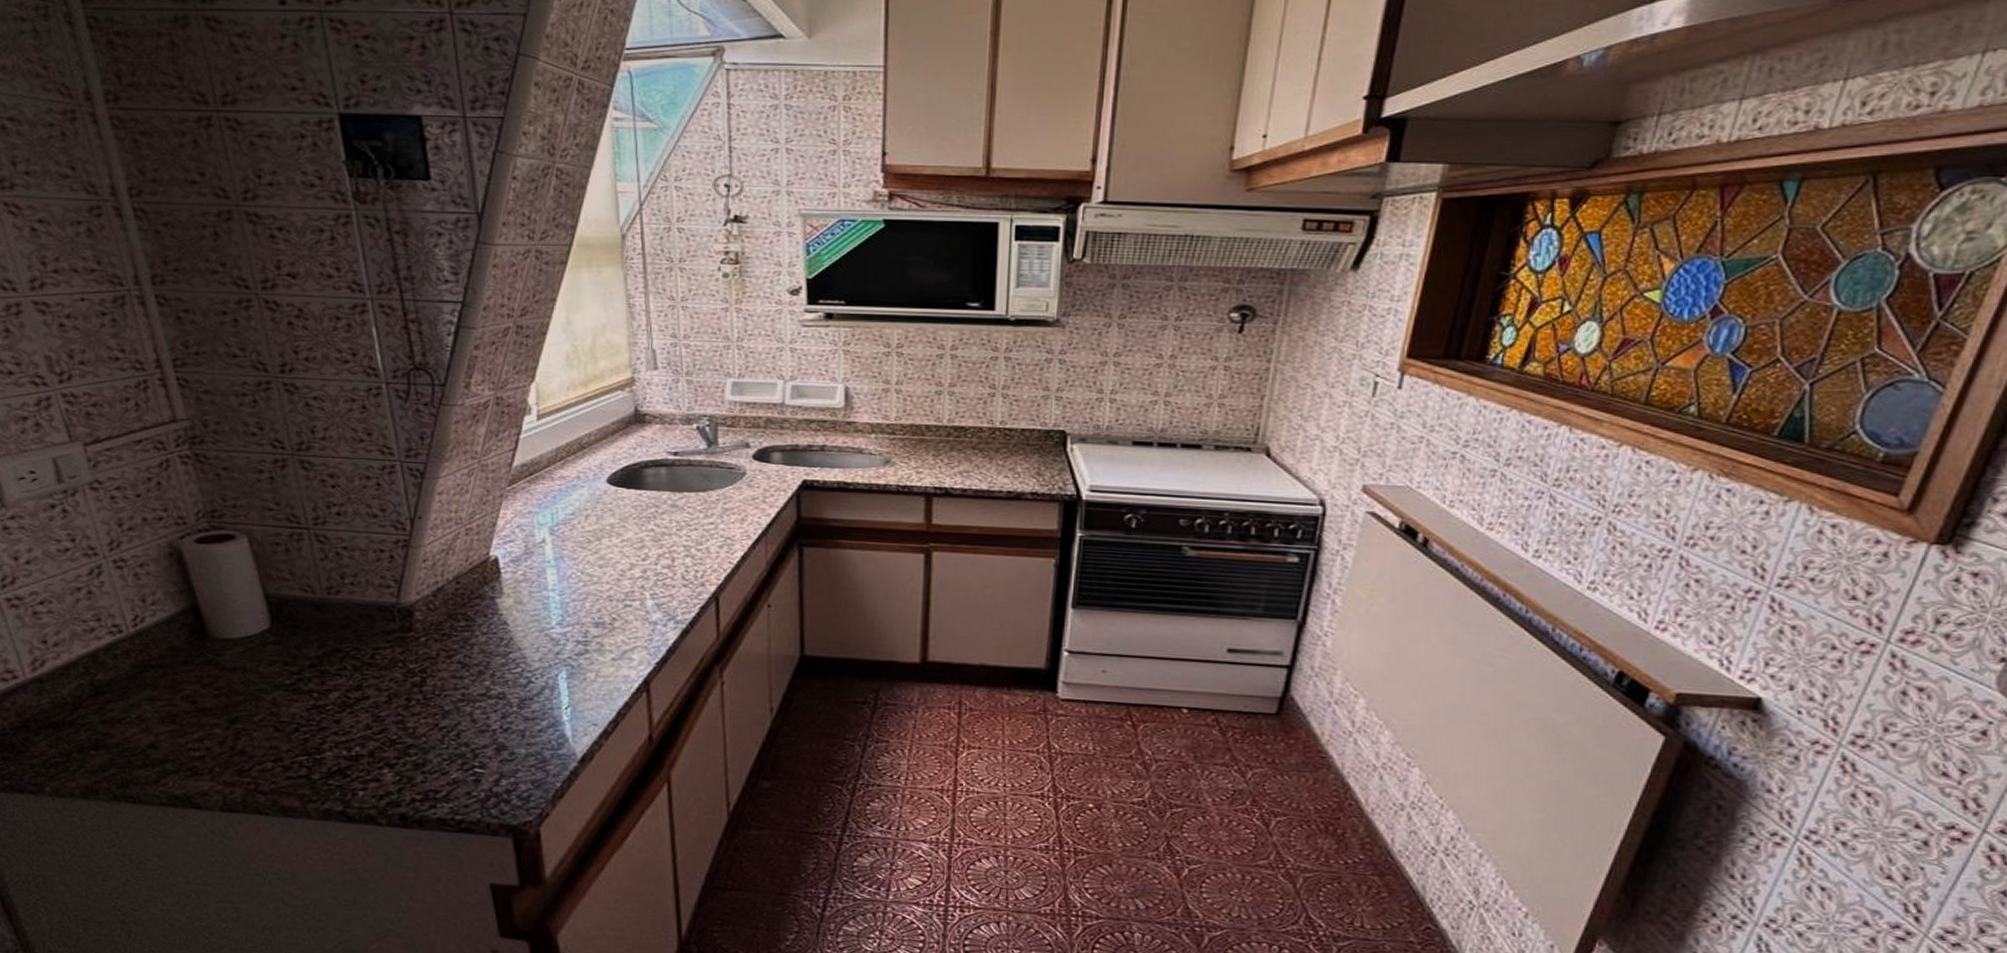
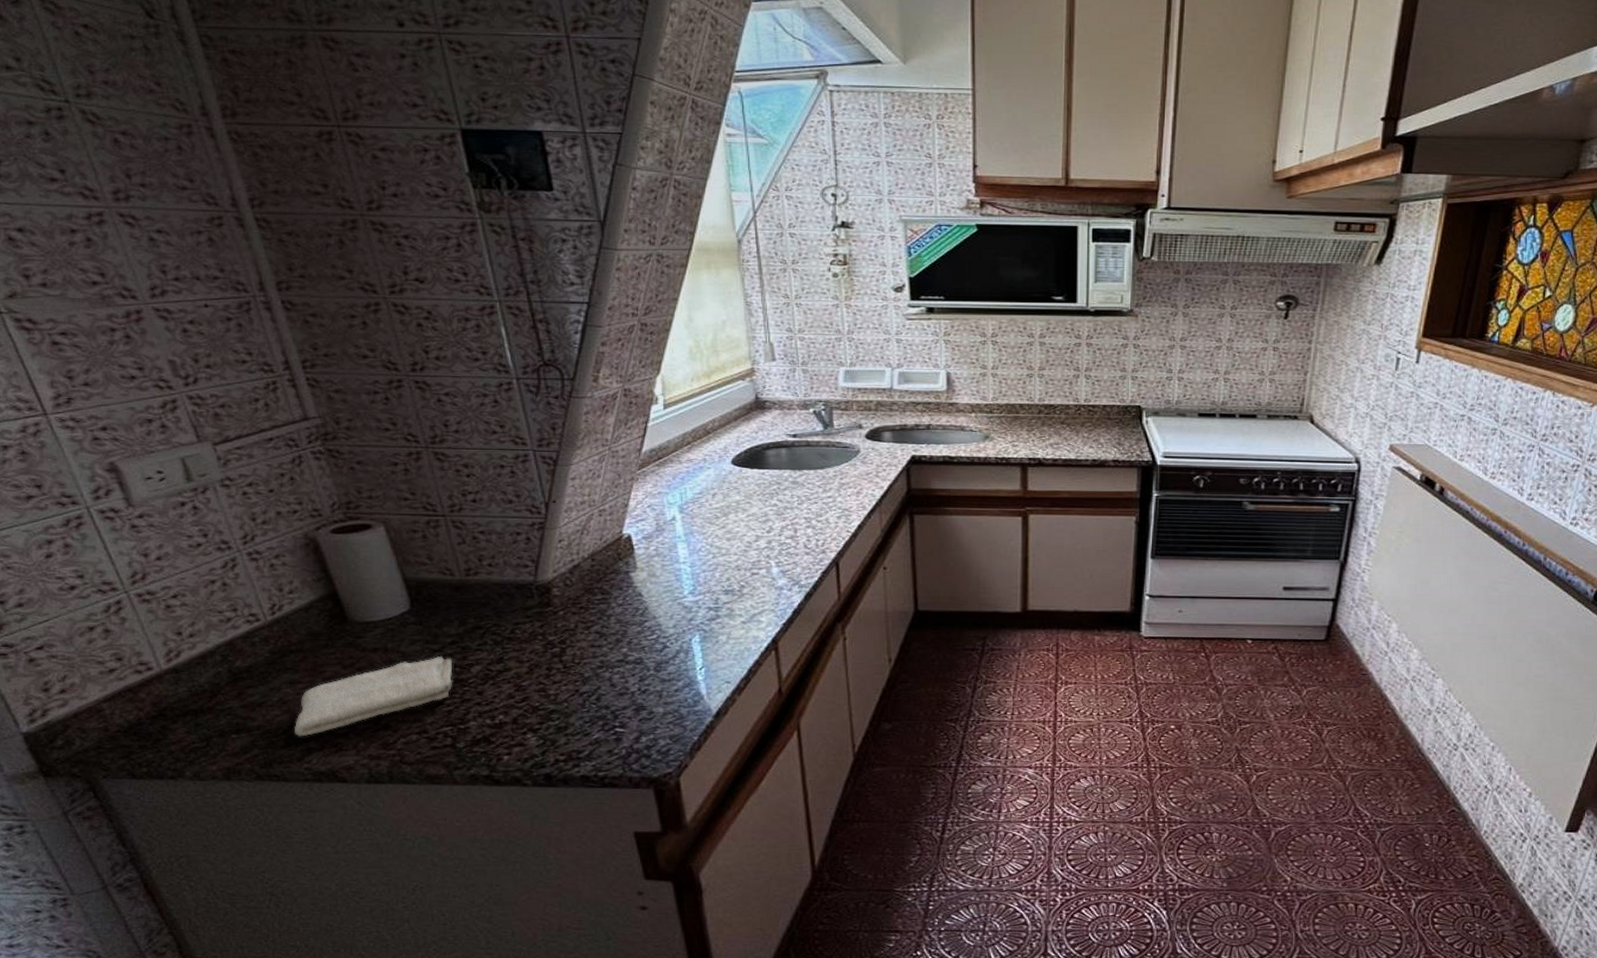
washcloth: none [151,679,311,758] -> present [293,655,453,737]

